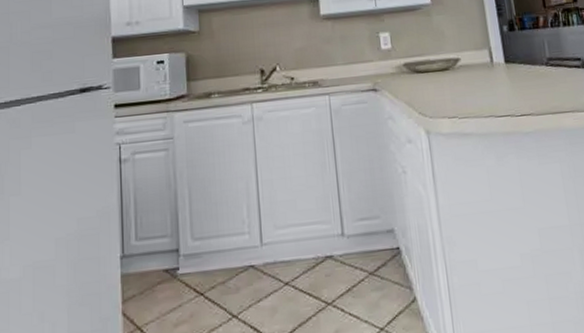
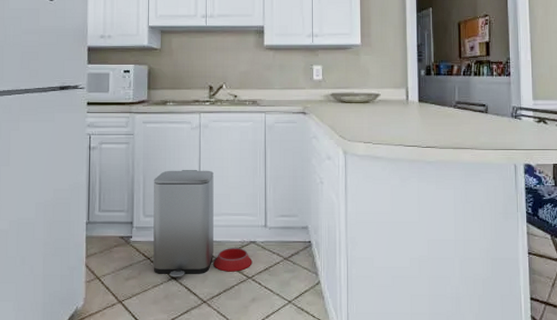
pedal bin: none [202,172,282,316] -> present [153,170,214,277]
pet bowl: none [283,266,331,300] -> present [213,248,252,272]

